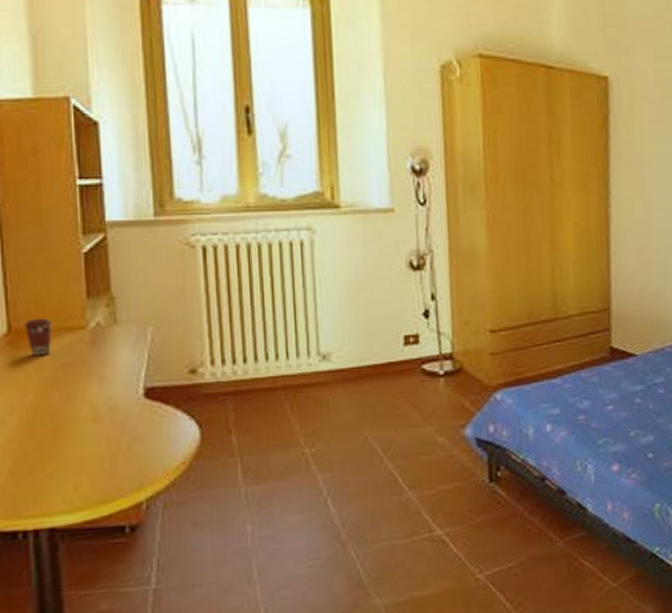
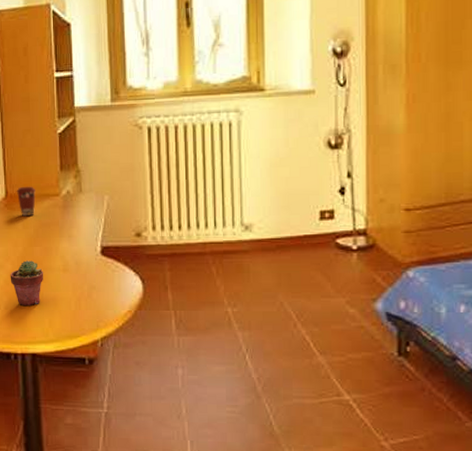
potted succulent: none [15,411,66,469] -> present [10,260,44,305]

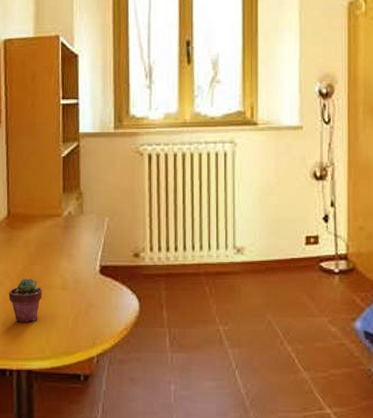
coffee cup: present [16,186,36,217] -> none [18,206,38,236]

